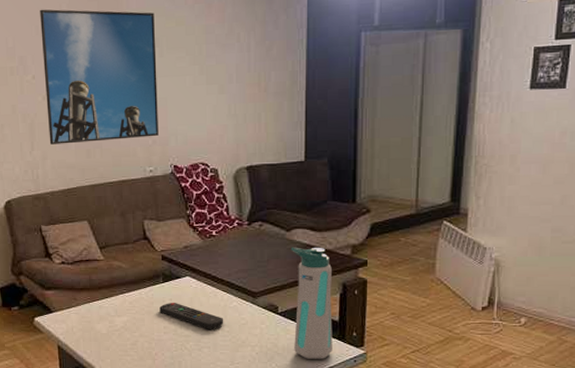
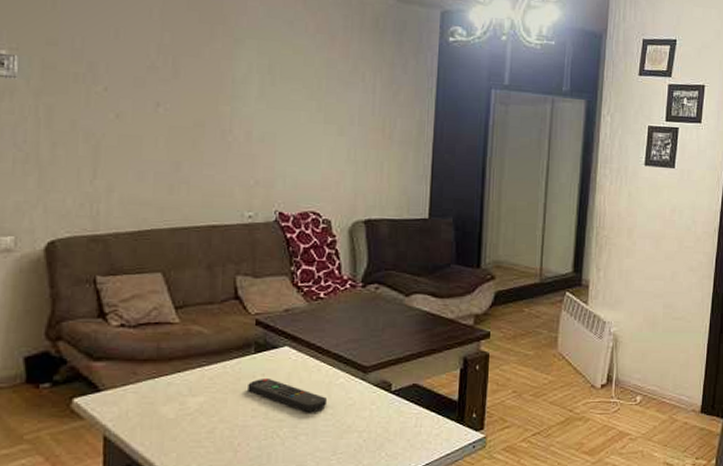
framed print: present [40,9,159,145] -> none [119,9,268,177]
water bottle: present [290,247,333,359] -> none [407,314,453,446]

